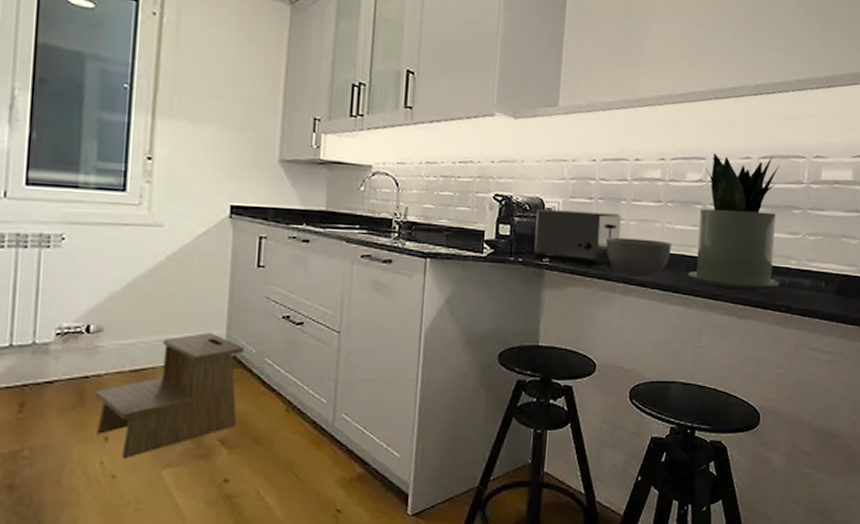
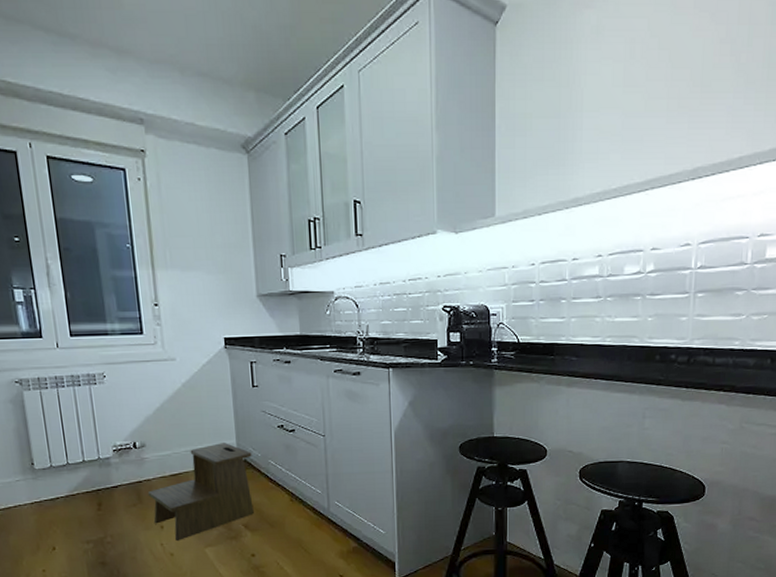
toaster: present [534,208,622,267] -> none [483,313,563,363]
bowl: present [606,237,673,278] -> none [549,333,614,370]
planter: present [688,154,781,292] -> none [630,239,724,375]

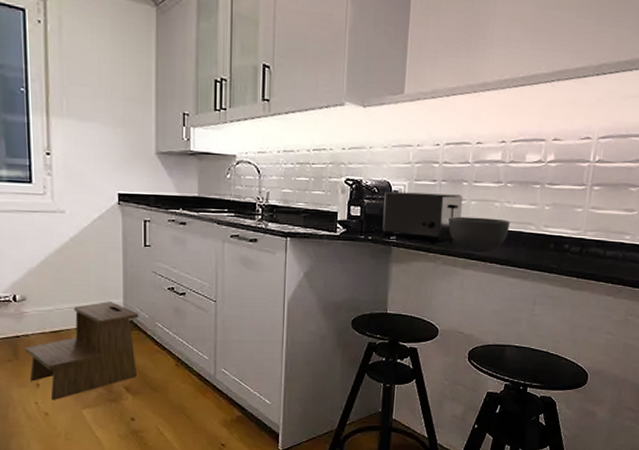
toaster: none [483,313,563,363] -> present [382,191,464,243]
bowl: none [549,333,614,370] -> present [448,216,511,253]

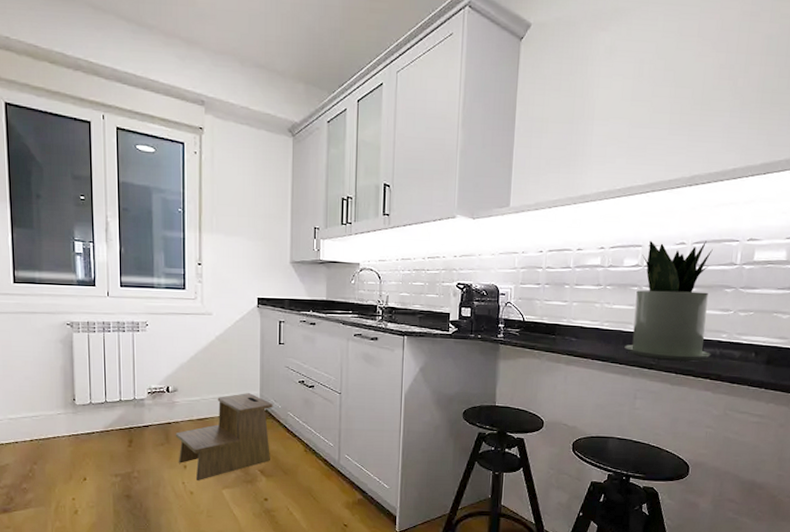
toaster: present [382,191,464,243] -> none [491,294,566,341]
bowl: present [448,216,511,253] -> none [552,316,611,350]
planter: none [524,135,619,265] -> present [624,240,713,362]

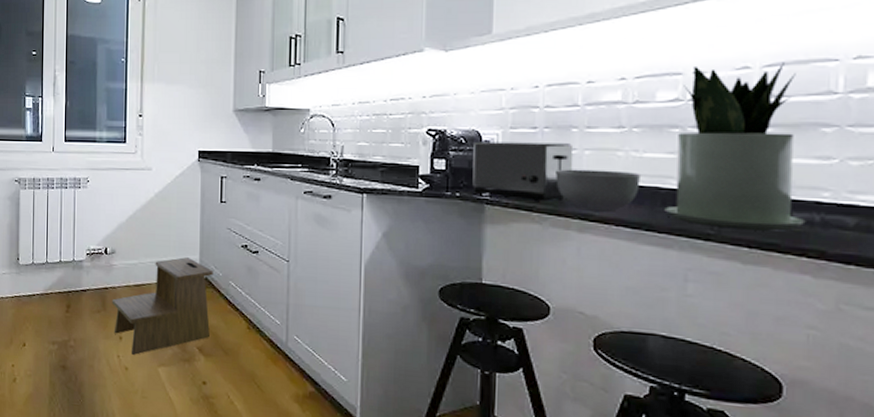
toaster: none [491,294,566,341] -> present [472,141,574,201]
bowl: none [552,316,611,350] -> present [556,169,642,213]

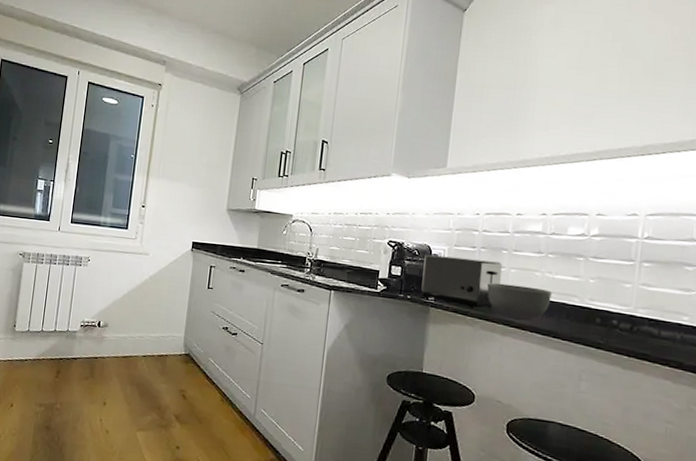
step stool: present [112,257,213,355] -> none [99,334,196,420]
planter: present [664,61,806,231] -> none [568,210,670,345]

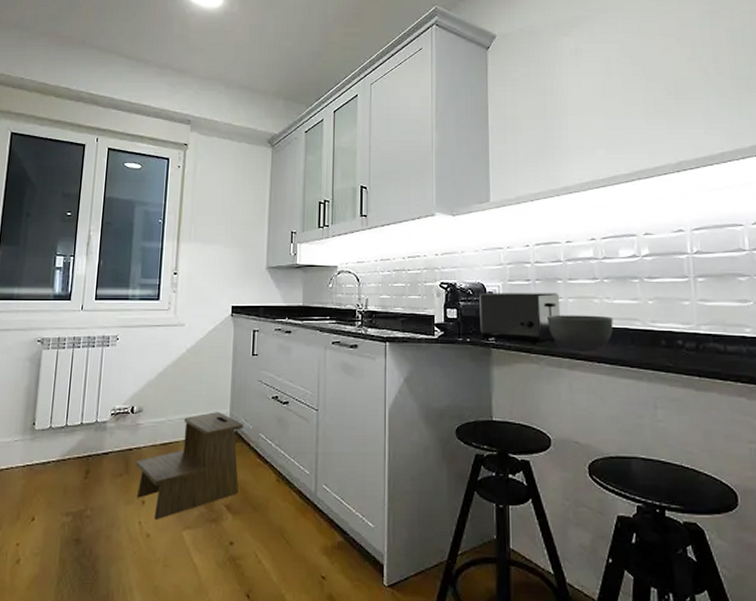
step stool: none [99,334,196,420] -> present [135,412,244,519]

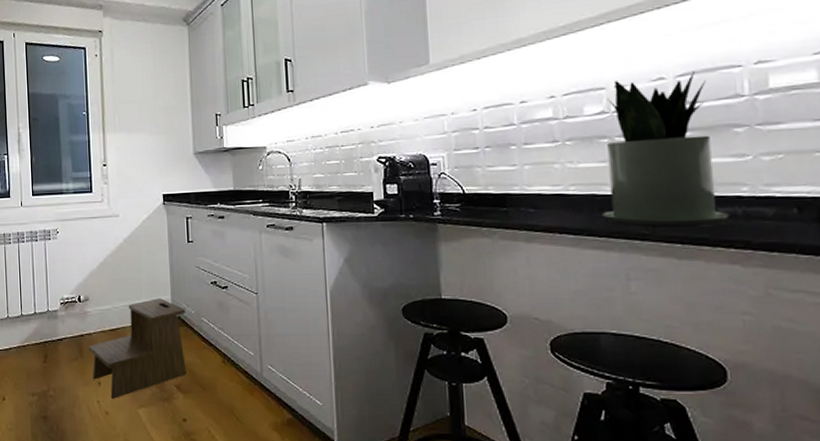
toaster: present [479,293,561,343] -> none [422,160,516,216]
bowl: present [547,315,614,352] -> none [500,182,579,223]
planter: none [634,226,737,362] -> present [602,71,730,228]

